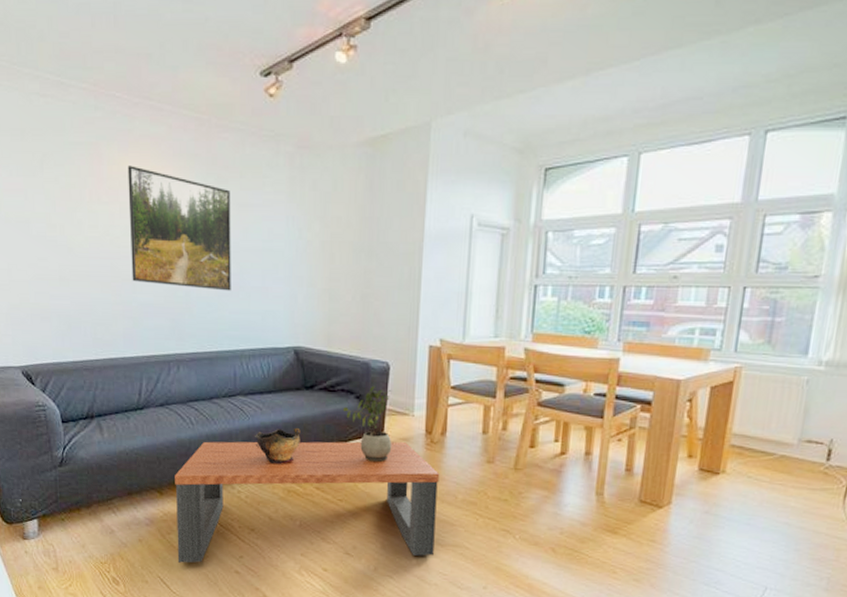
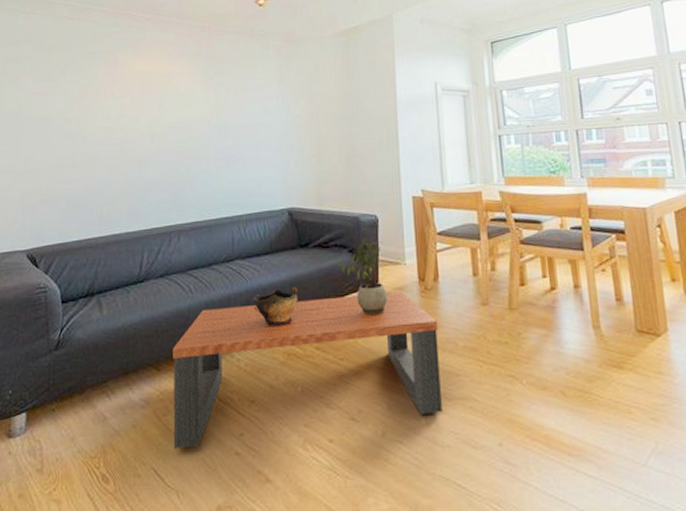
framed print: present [127,166,231,291] -> none [138,66,229,164]

